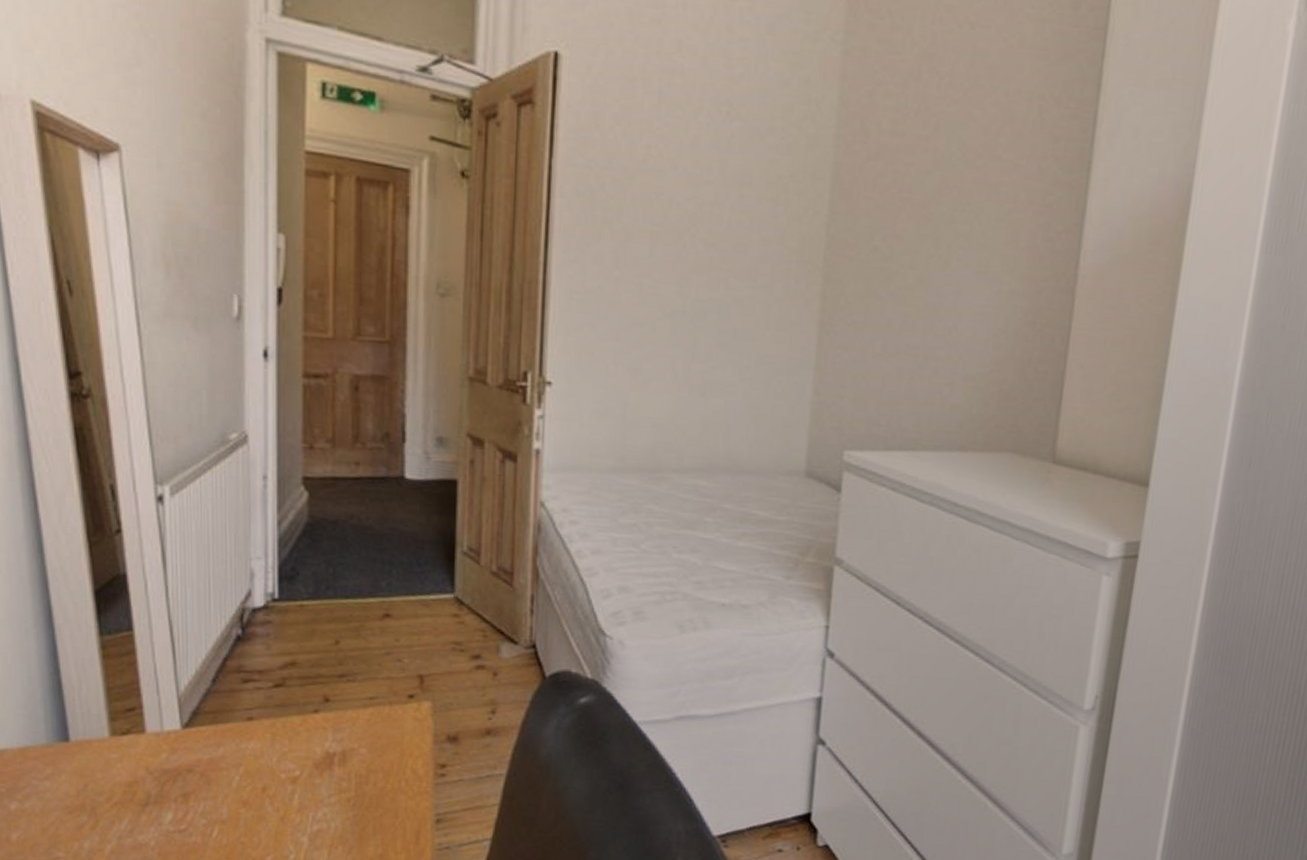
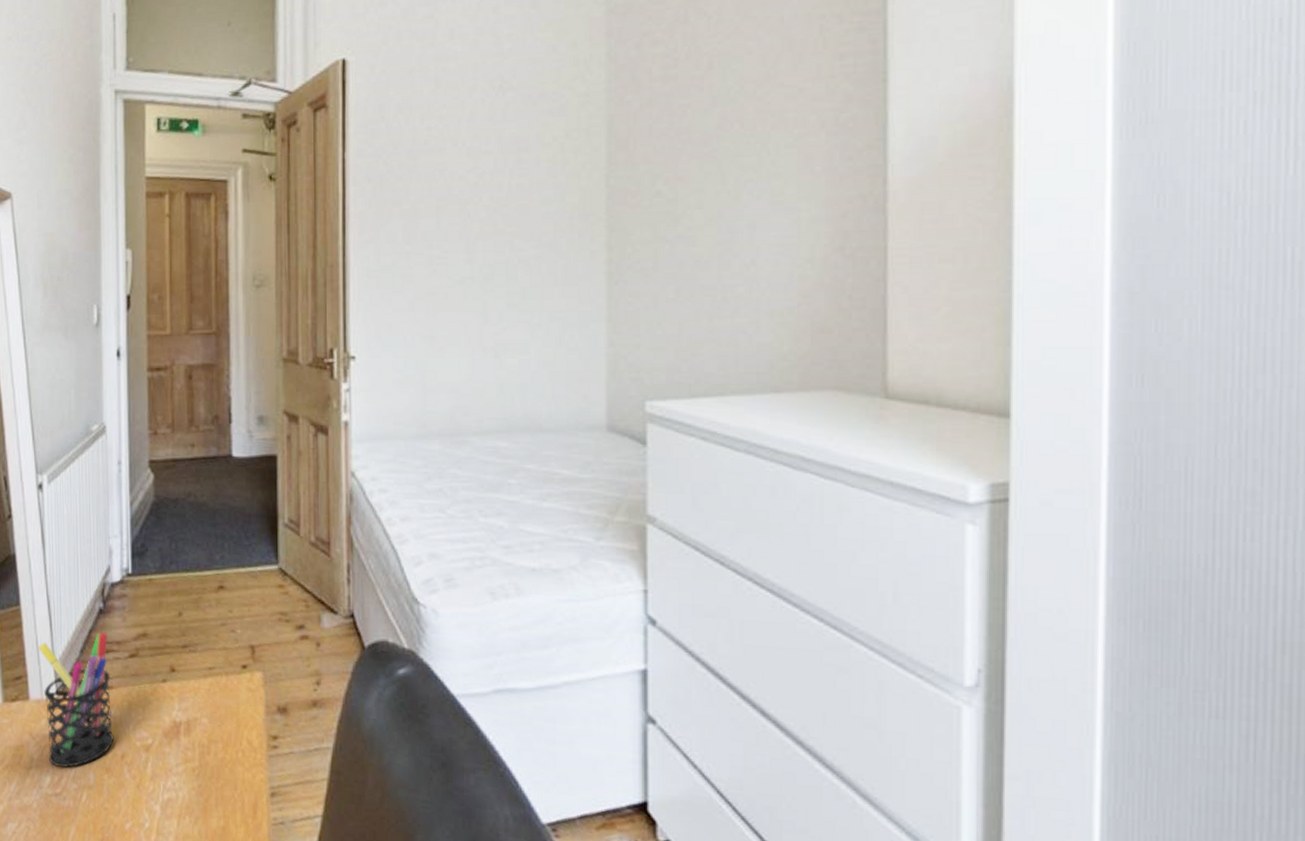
pen holder: none [156,660,253,803] -> present [38,632,114,768]

